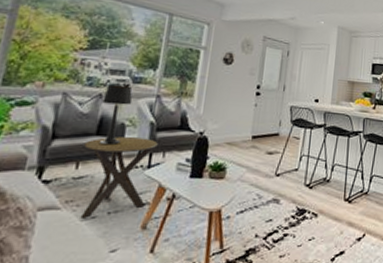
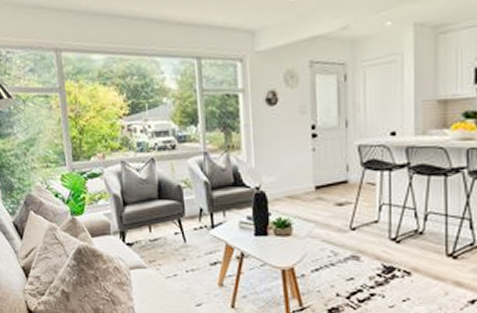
side table: present [80,137,158,220] -> none [151,198,217,277]
table lamp: present [98,84,133,146] -> none [155,146,183,208]

